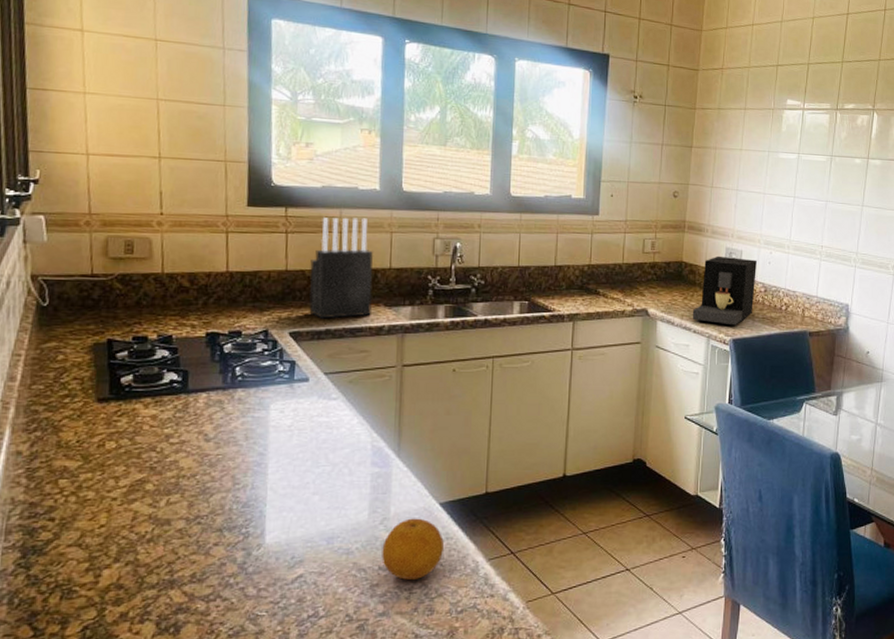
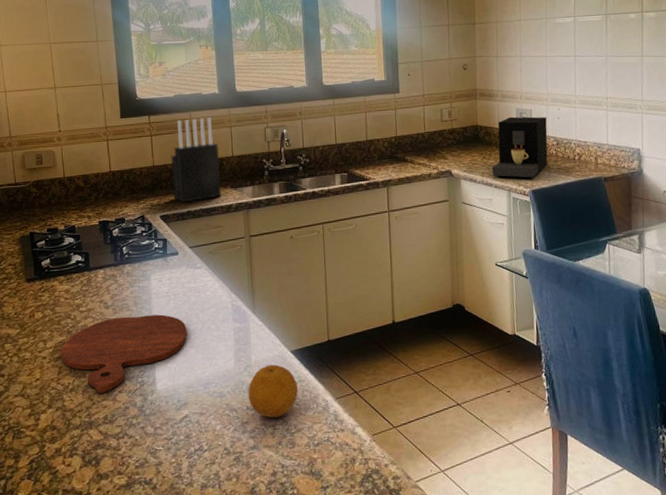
cutting board: none [137,452,312,545] -> present [61,314,187,393]

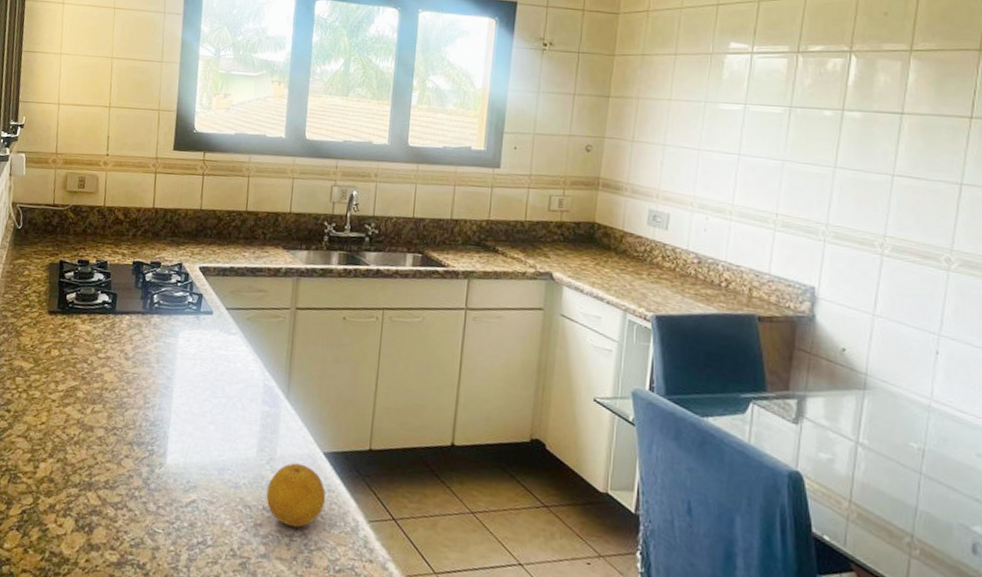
cutting board: present [61,314,187,393] -> none [70,372,210,454]
knife block: present [171,117,221,203] -> none [217,162,277,258]
coffee maker: present [492,116,548,178] -> none [605,218,688,300]

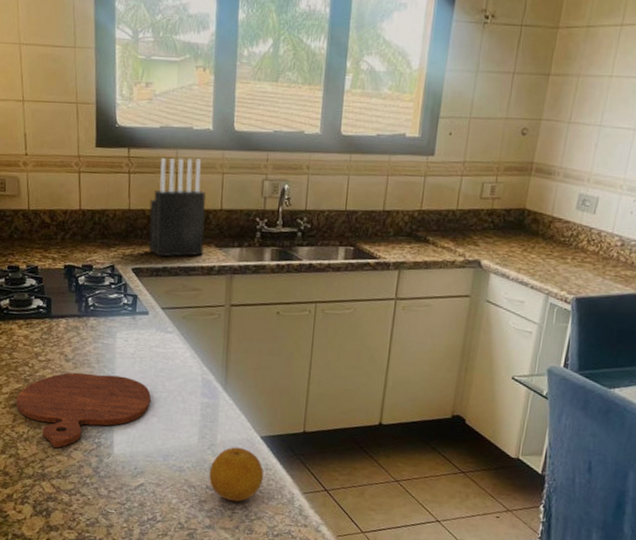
cutting board: none [70,372,210,454] -> present [16,372,151,448]
knife block: none [217,162,277,258] -> present [148,158,207,257]

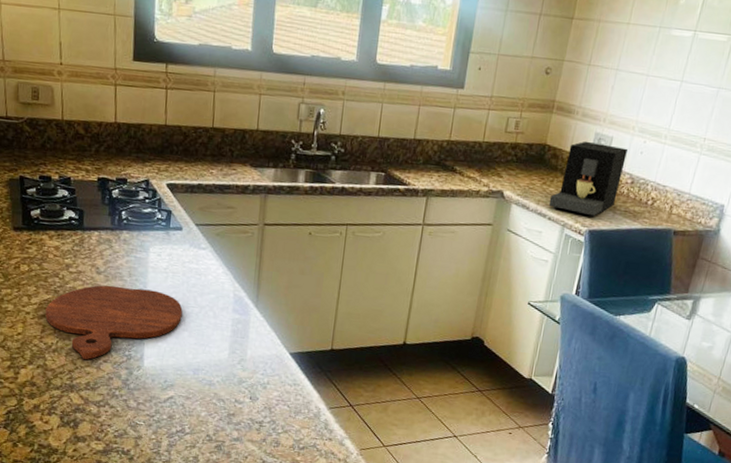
knife block: present [148,158,207,257] -> none [184,76,243,175]
fruit: present [209,447,264,502] -> none [238,362,292,416]
coffee maker: none [530,203,616,283] -> present [548,141,628,216]

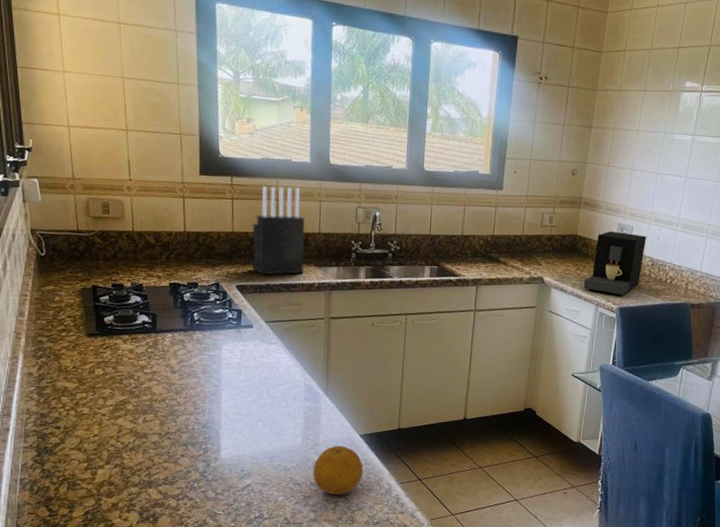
cutting board: present [45,285,183,360] -> none [121,383,256,455]
knife block: none [184,76,243,175] -> present [251,186,306,275]
fruit: none [238,362,292,416] -> present [313,445,363,495]

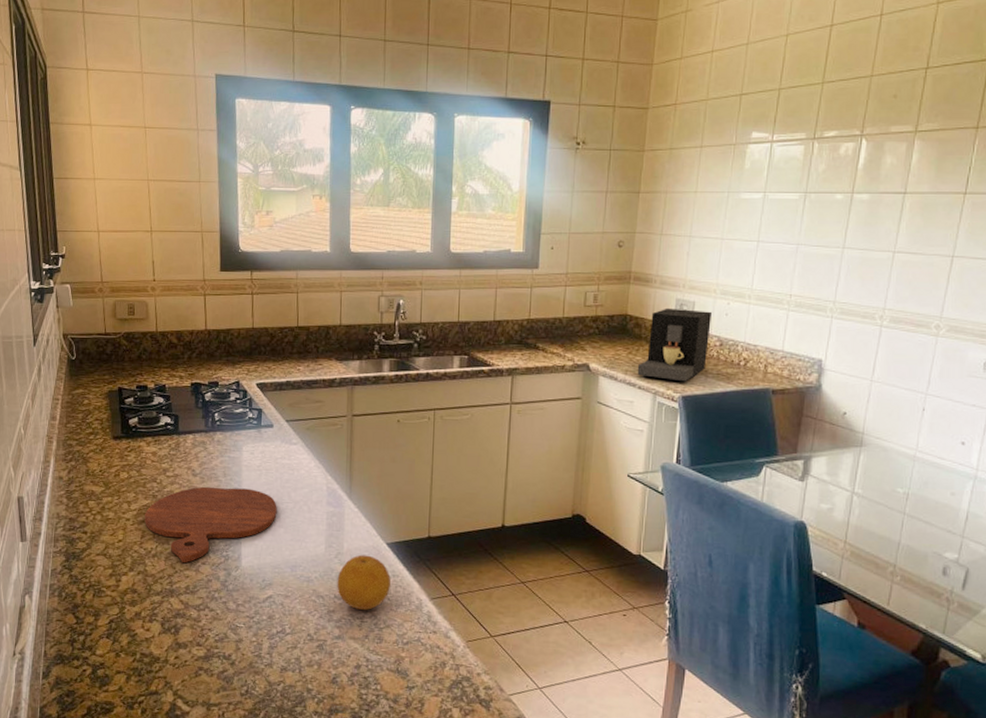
cutting board: none [121,383,256,455] -> present [145,486,277,563]
knife block: present [251,186,306,275] -> none [271,278,326,372]

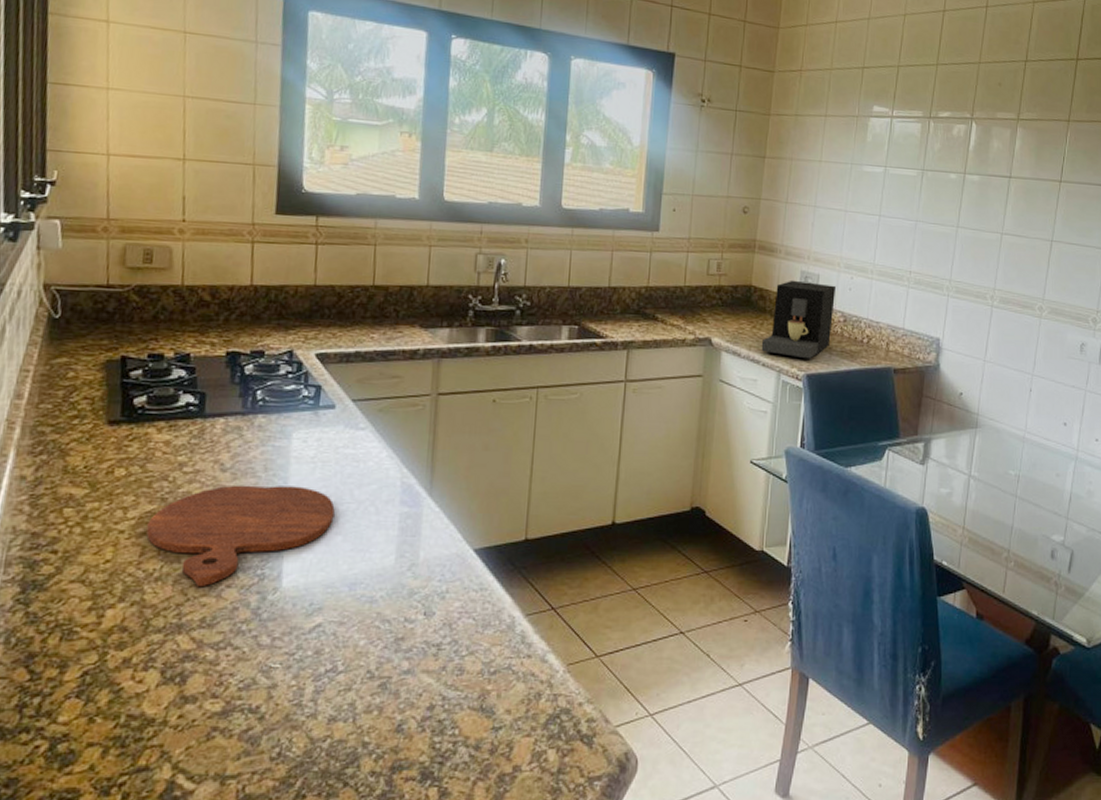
fruit: present [337,554,391,610] -> none [408,565,477,634]

